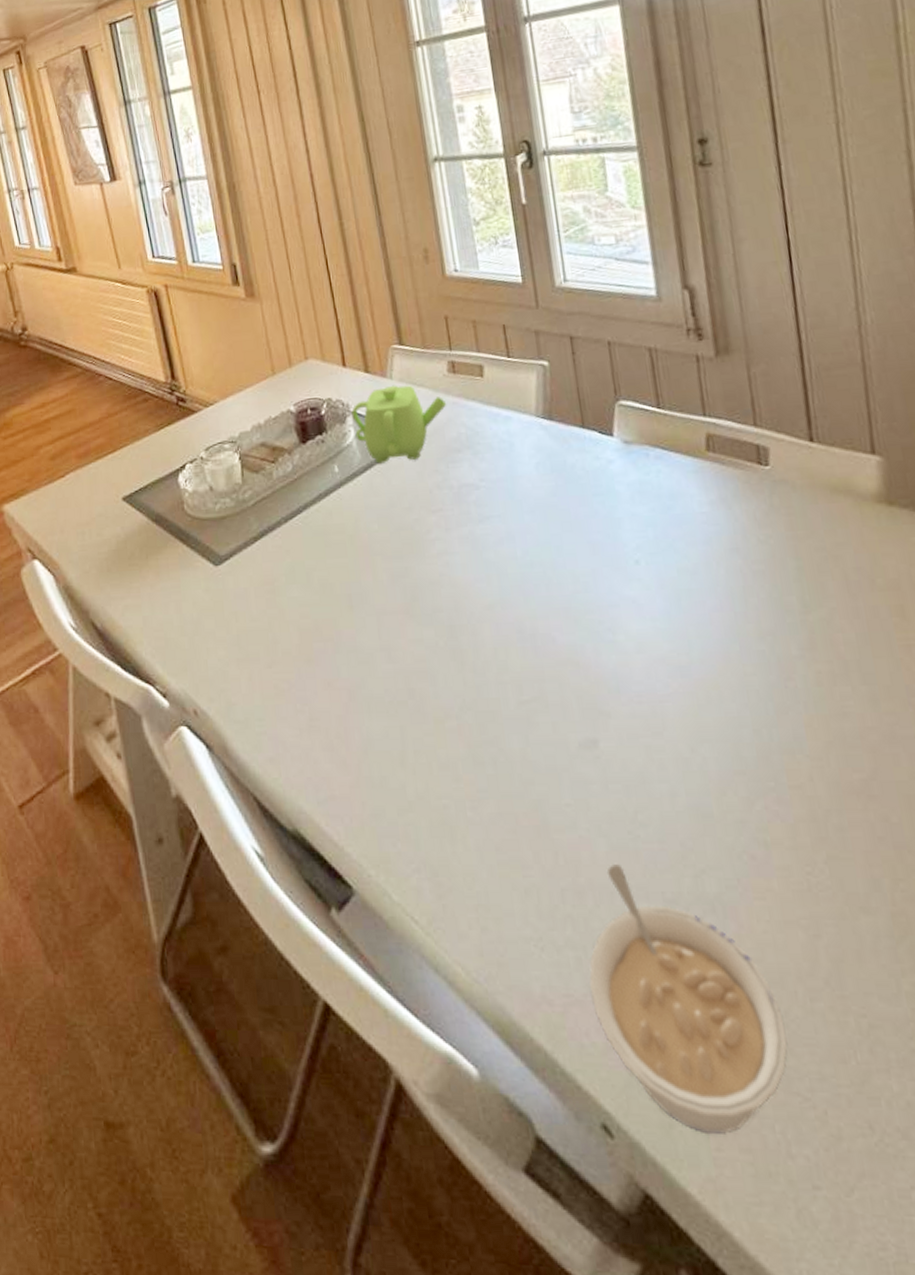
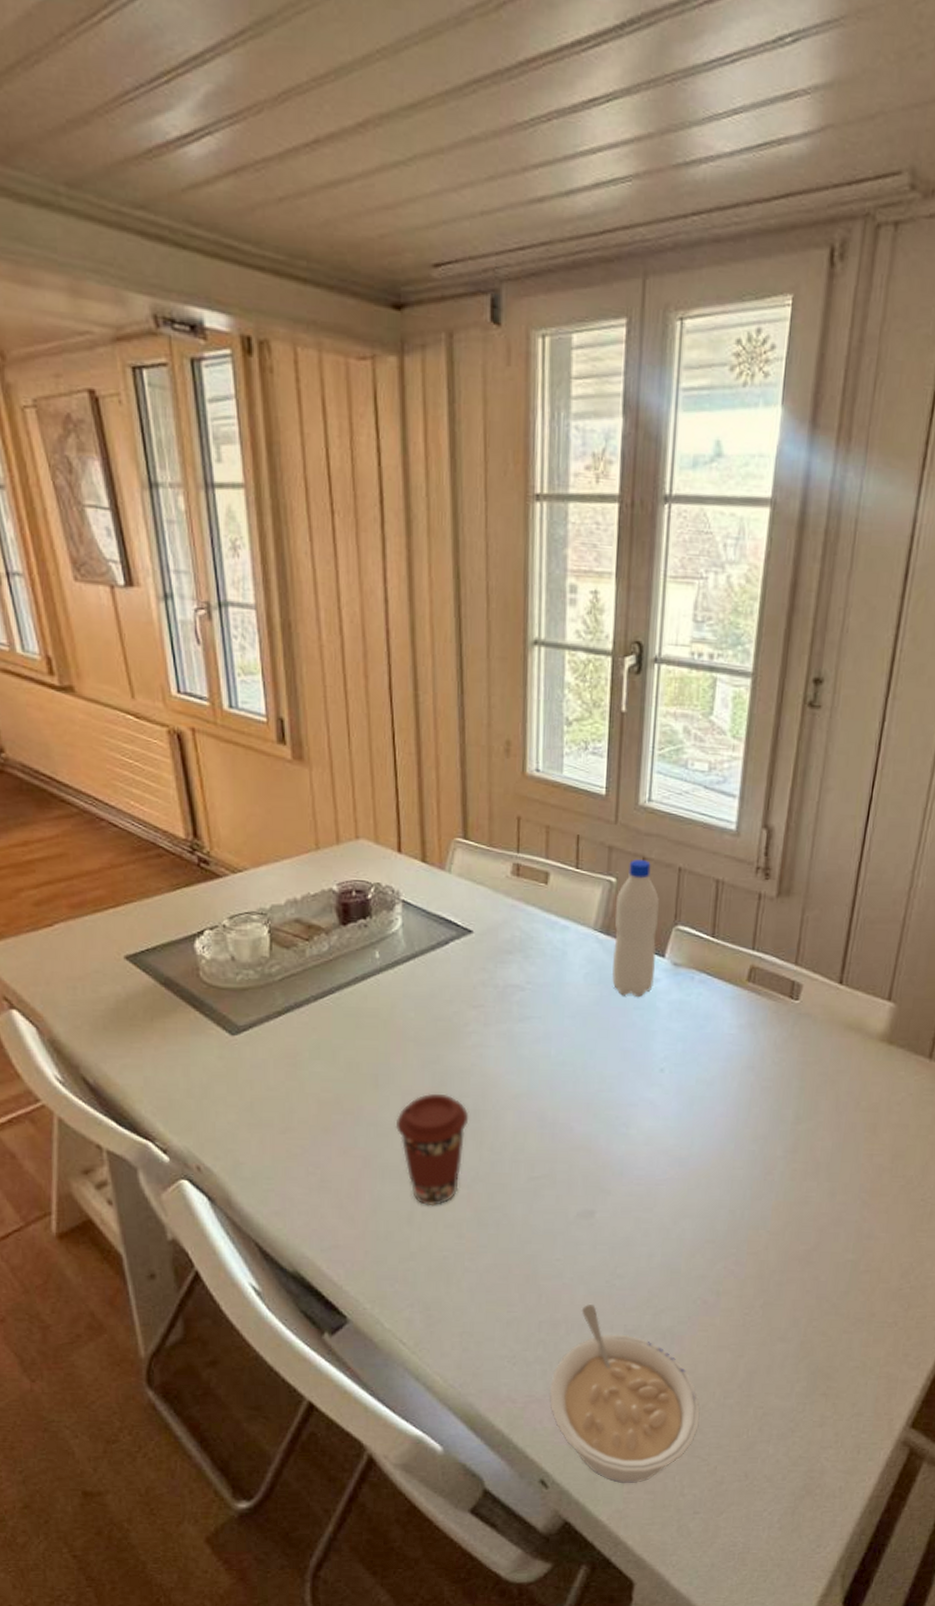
coffeepot: present [351,385,447,464] -> none [401,879,505,956]
coffee cup: none [373,609,447,744] -> present [395,1093,469,1207]
water bottle: none [552,339,608,483] -> present [612,859,659,997]

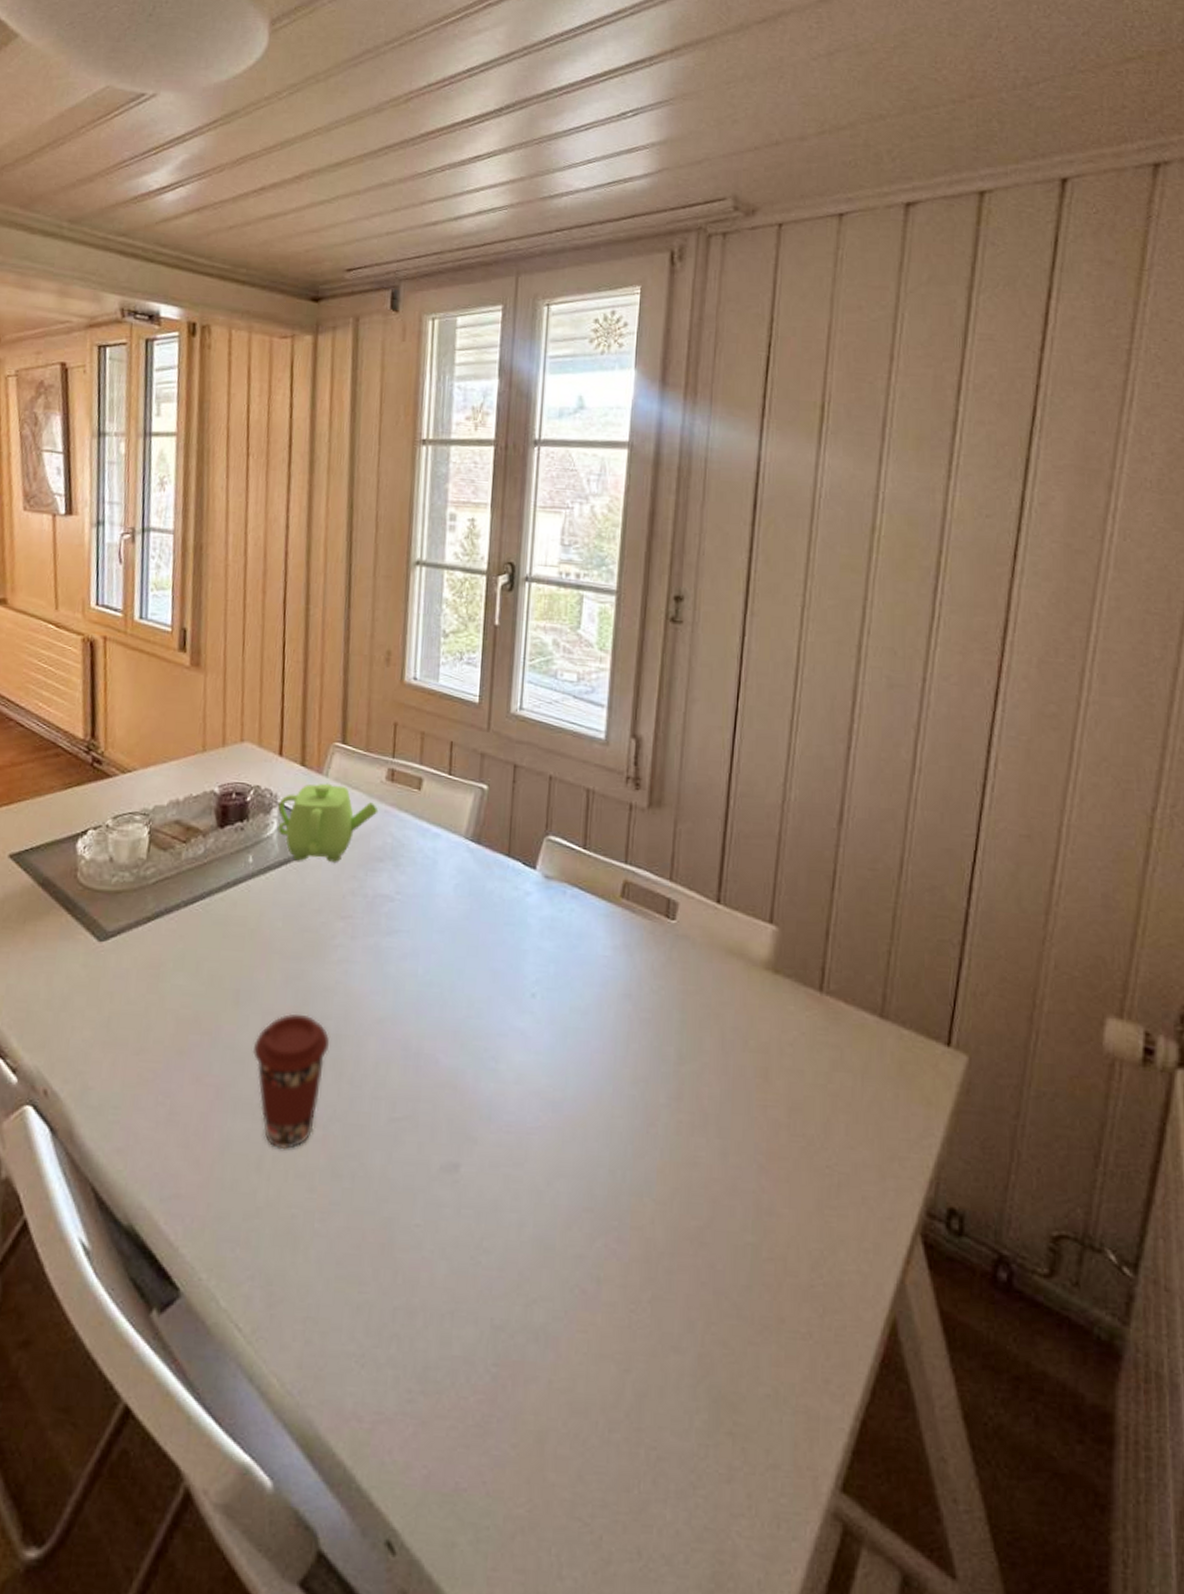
coffeepot: none [401,879,505,956] -> present [277,783,379,862]
legume: present [550,1305,700,1484] -> none [402,1287,581,1555]
water bottle: present [612,859,659,997] -> none [482,767,530,912]

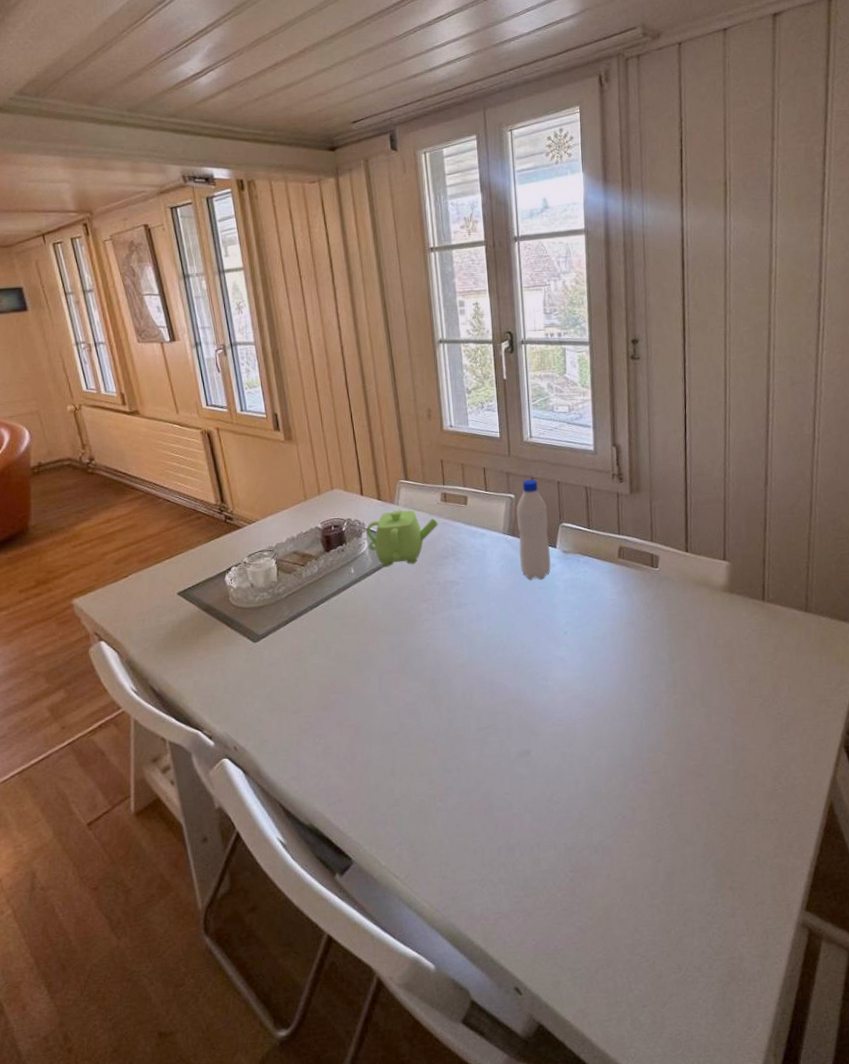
coffee cup: present [252,1013,331,1150] -> none [375,669,429,760]
water bottle: none [482,767,530,912] -> present [516,479,551,580]

